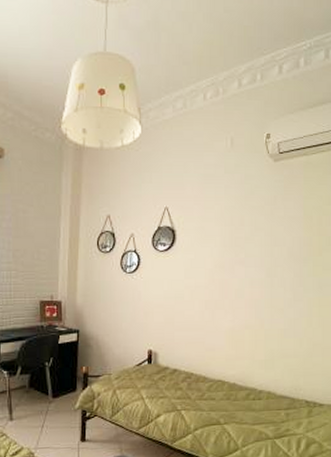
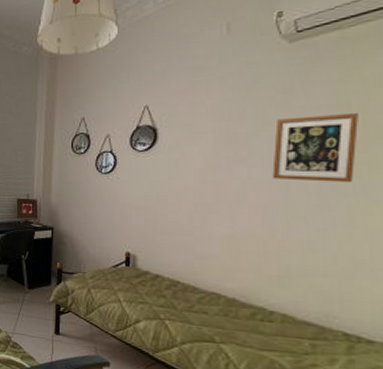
picture frame: none [262,225,316,281] -> present [272,113,358,183]

